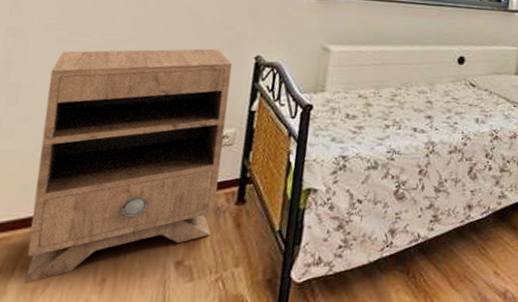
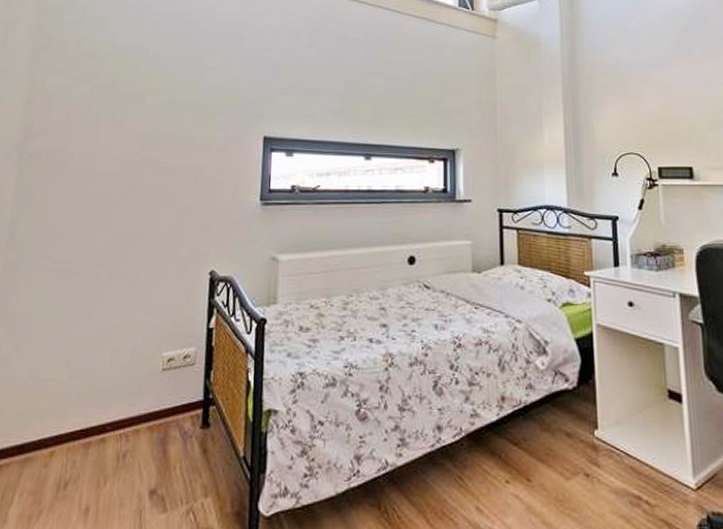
nightstand: present [25,48,233,283] -> none [22,267,190,511]

